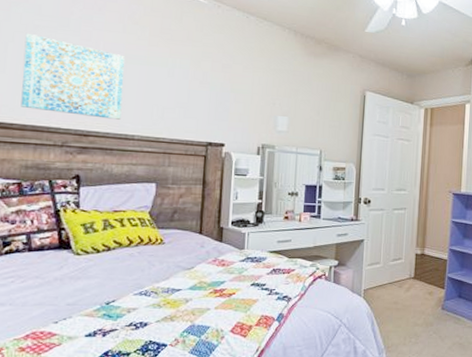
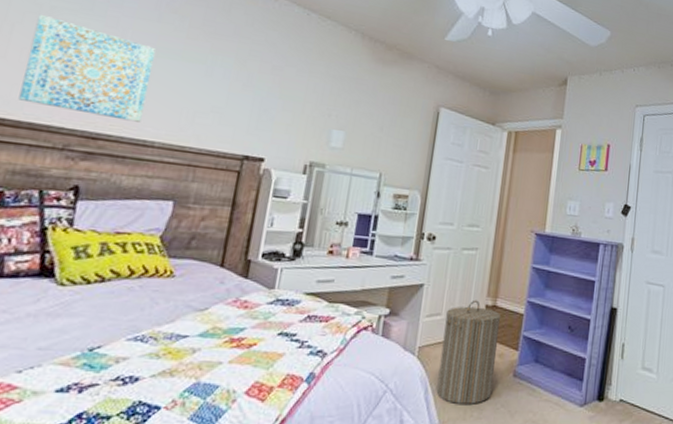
laundry hamper: none [381,250,429,332] -> present [436,300,501,404]

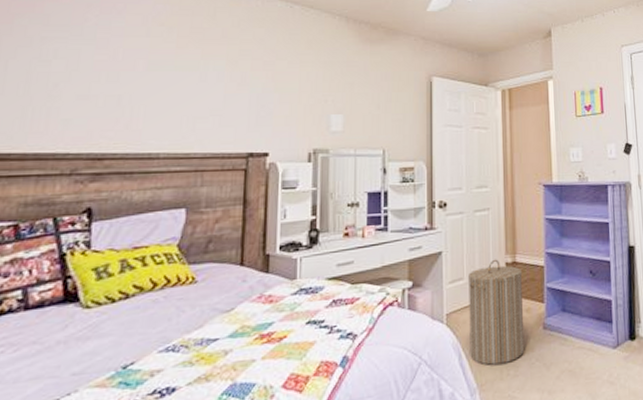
wall art: present [18,14,156,122] -> none [21,46,148,137]

